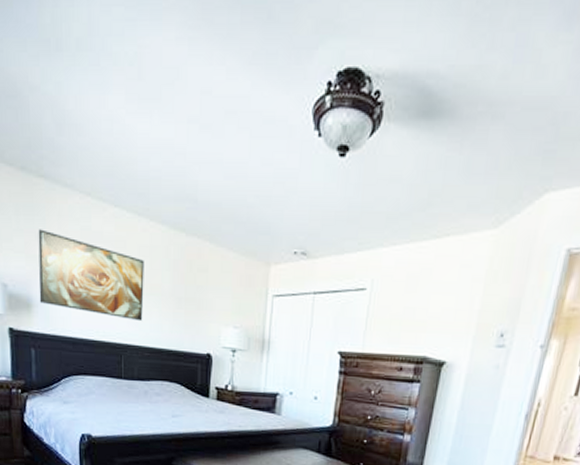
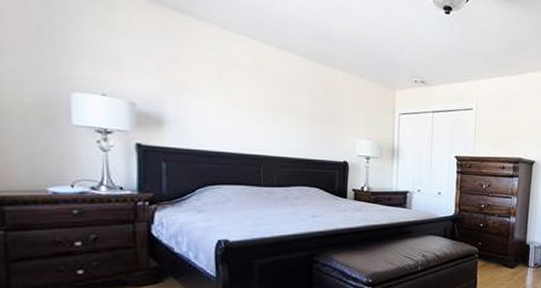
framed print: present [38,229,144,322] -> none [172,55,283,136]

